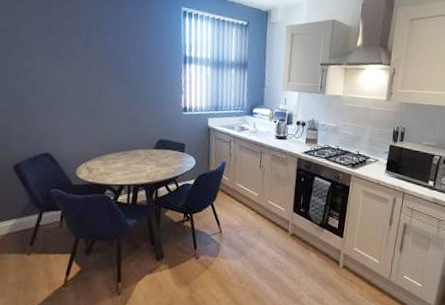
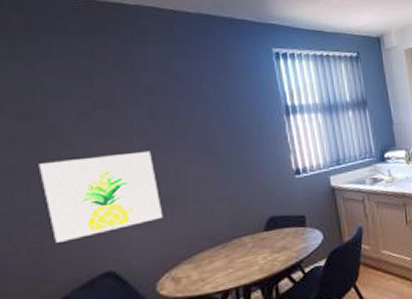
wall art: none [10,66,87,126] -> present [38,150,163,243]

